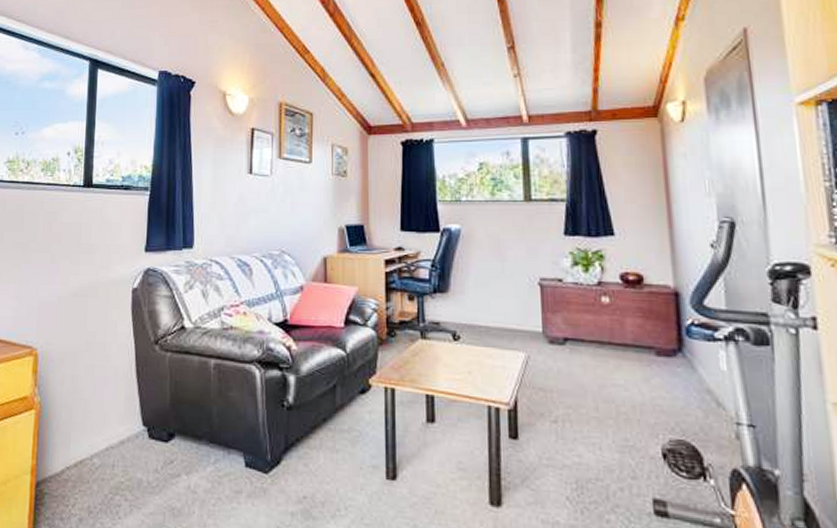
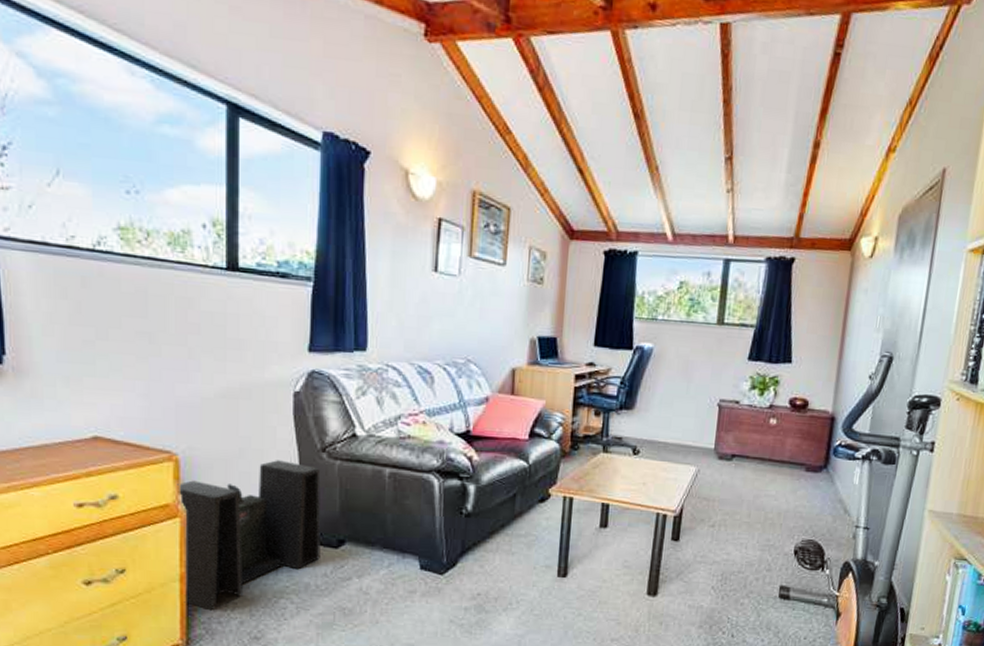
speaker: none [33,353,154,506] -> present [177,460,321,611]

